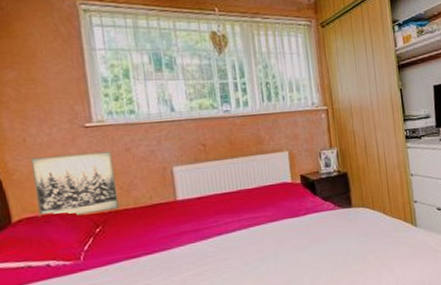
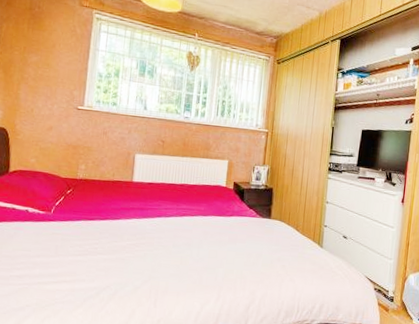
wall art: present [29,150,120,217] -> none [29,125,93,179]

